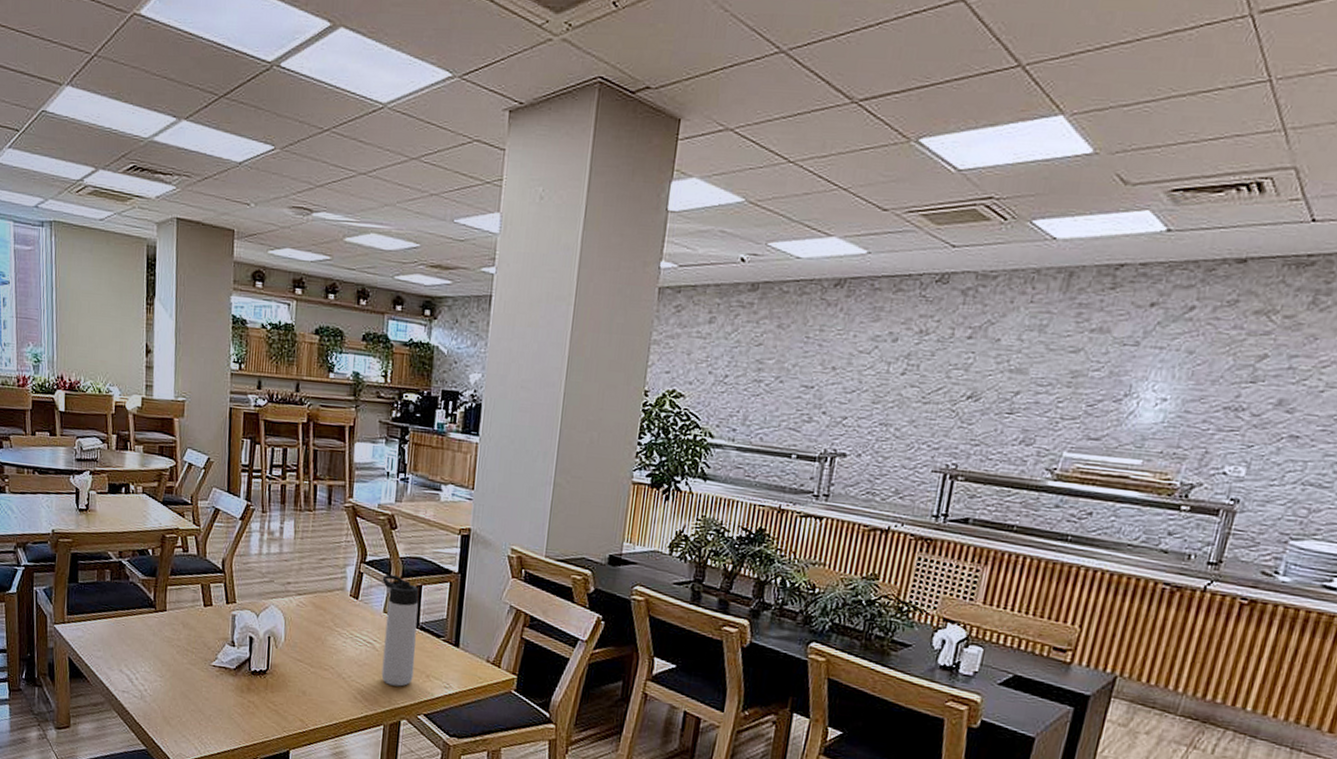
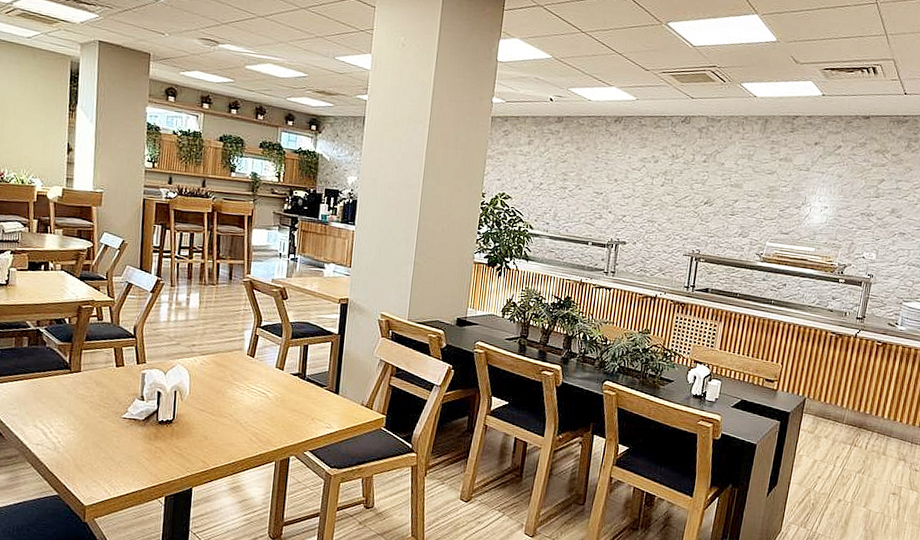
thermos bottle: present [381,574,419,687] -> none [273,336,306,429]

